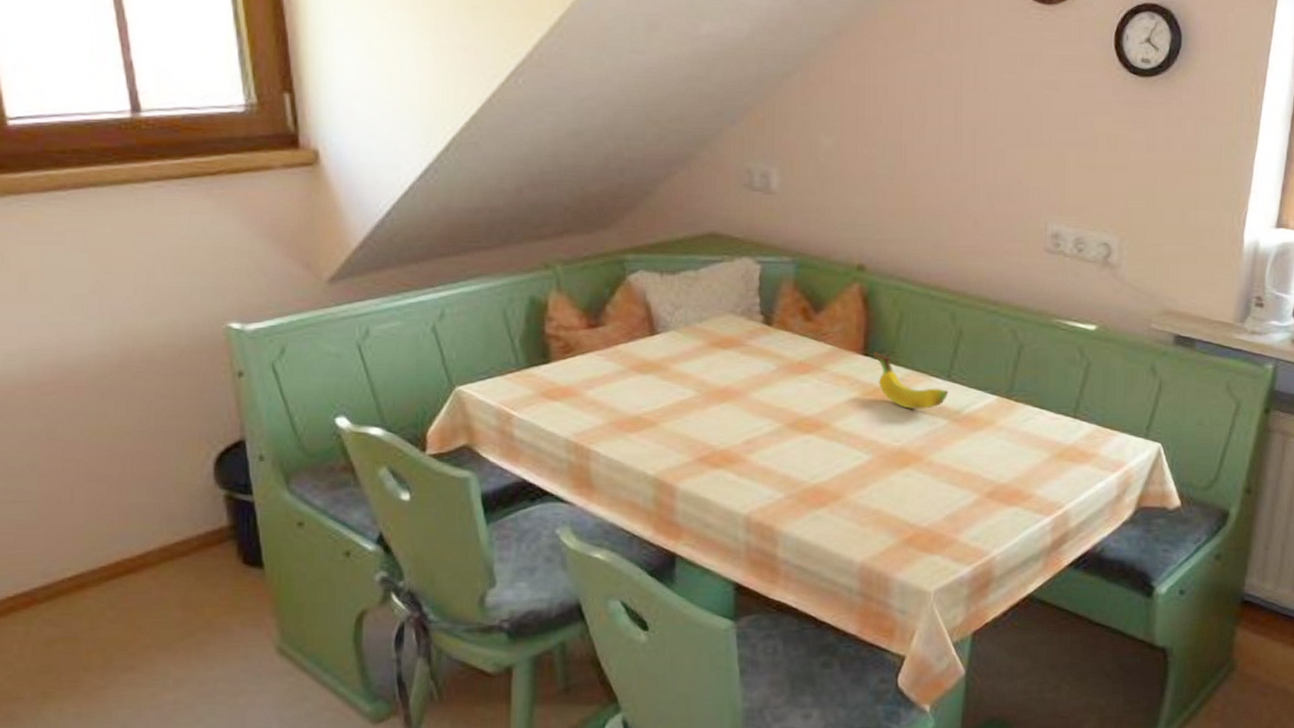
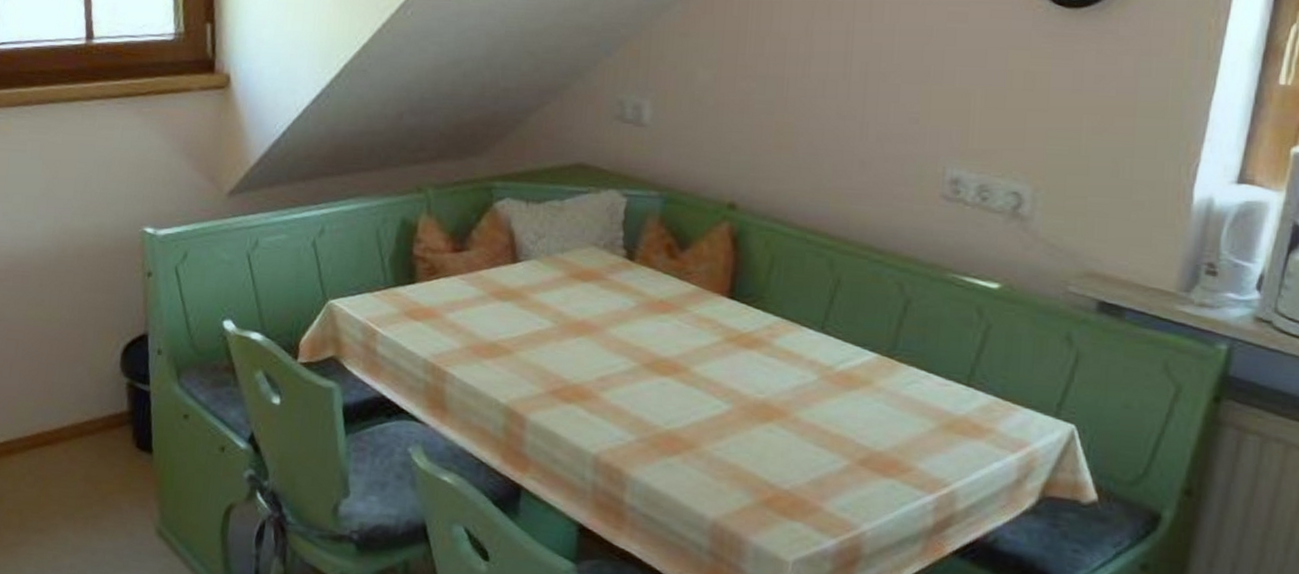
fruit: present [874,352,949,409] -> none [740,296,821,362]

